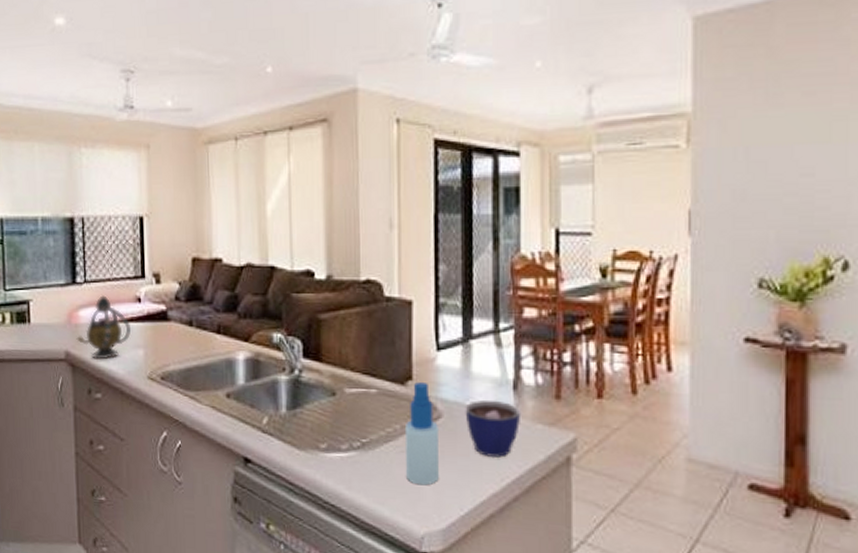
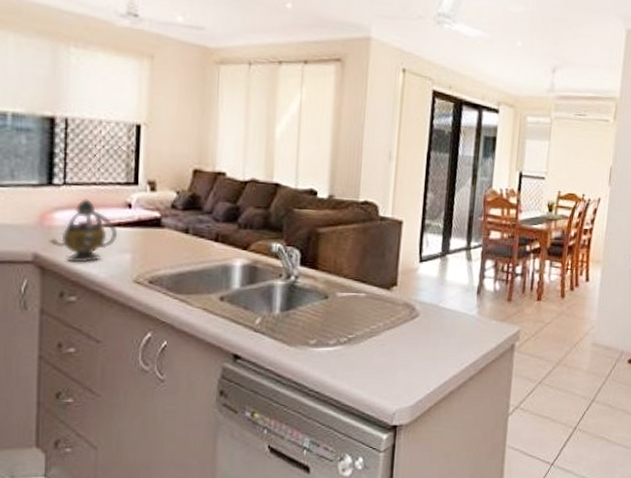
spray bottle: present [404,382,439,486] -> none [384,288,415,372]
cup: present [465,399,520,459] -> none [437,302,481,348]

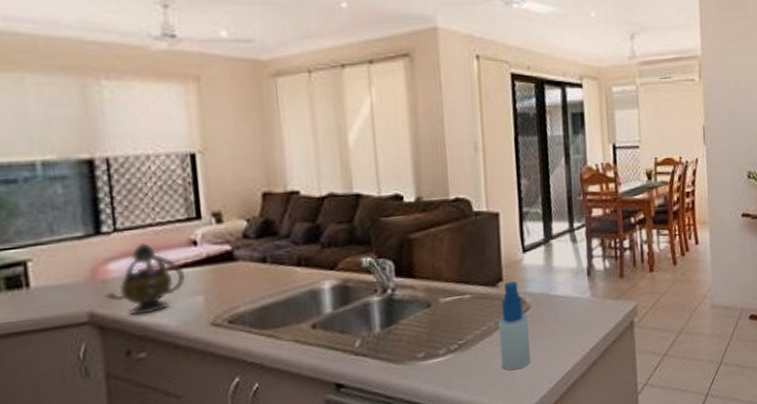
spray bottle: none [384,288,415,372] -> present [498,281,530,371]

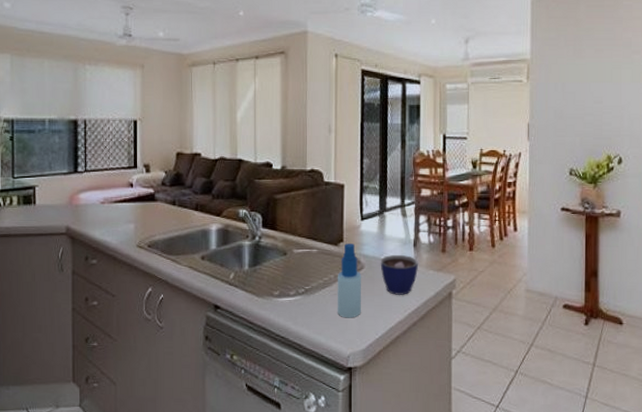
teapot: present [105,243,186,316] -> none [76,182,124,233]
cup: none [549,286,594,335] -> present [380,254,418,296]

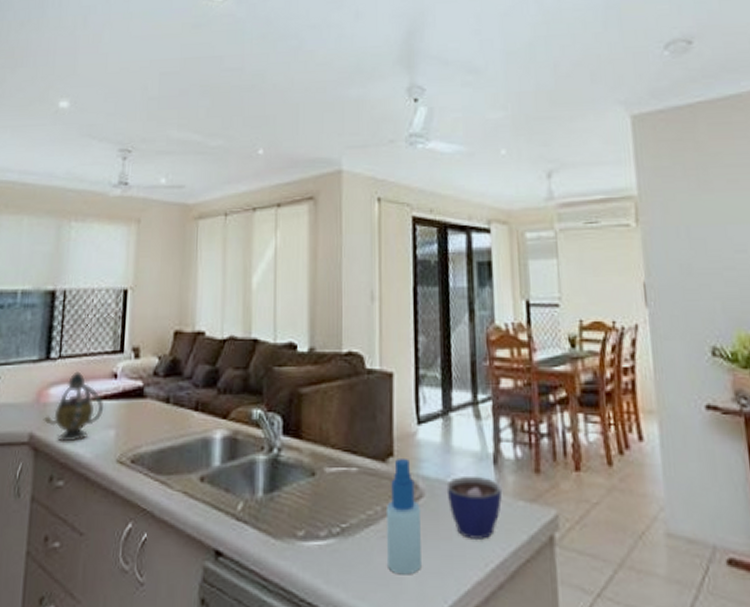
teapot: none [76,182,124,233] -> present [43,371,105,442]

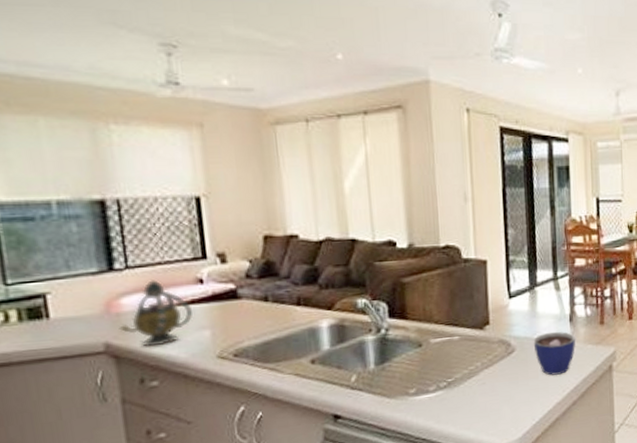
spray bottle: present [385,459,421,575] -> none [484,325,515,408]

